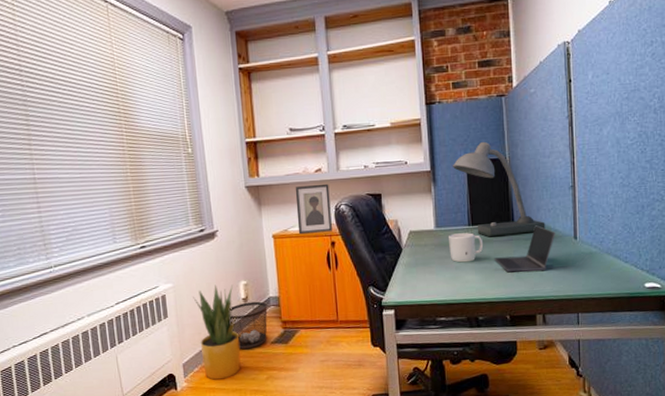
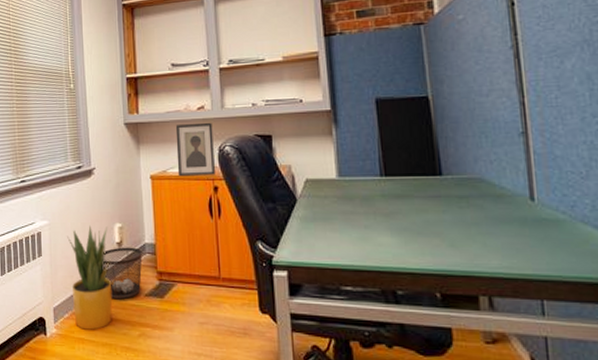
mug: present [448,233,484,263] -> none [353,185,402,221]
desk lamp: present [453,141,546,238] -> none [359,77,487,192]
laptop computer: present [494,225,555,273] -> none [416,180,502,238]

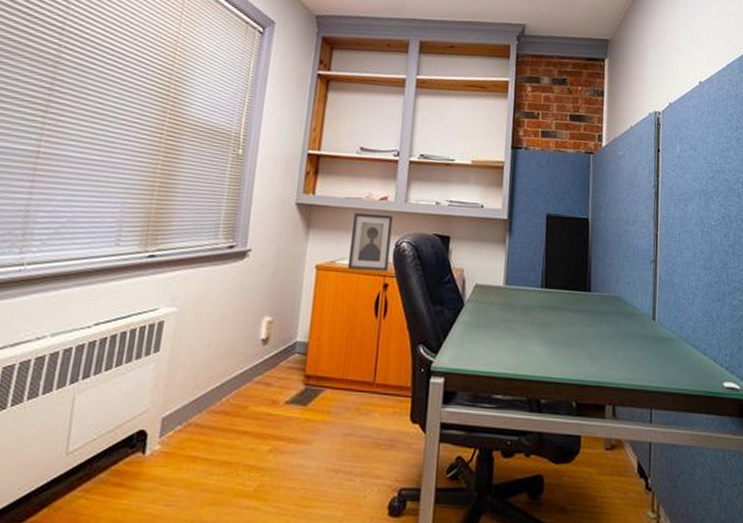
planter: present [67,225,113,330] -> none [189,316,253,446]
waste bin: present [103,247,143,300] -> none [239,344,291,408]

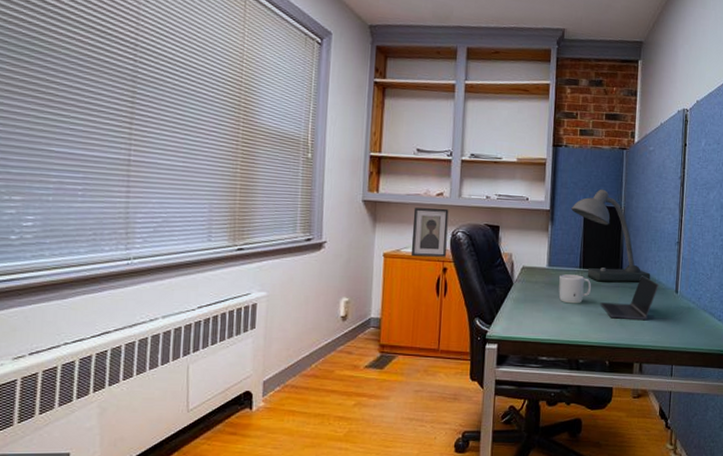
mug: none [517,294,556,331] -> present [558,274,592,304]
desk lamp: none [532,197,624,307] -> present [571,189,651,283]
laptop computer: none [565,298,633,352] -> present [600,275,659,320]

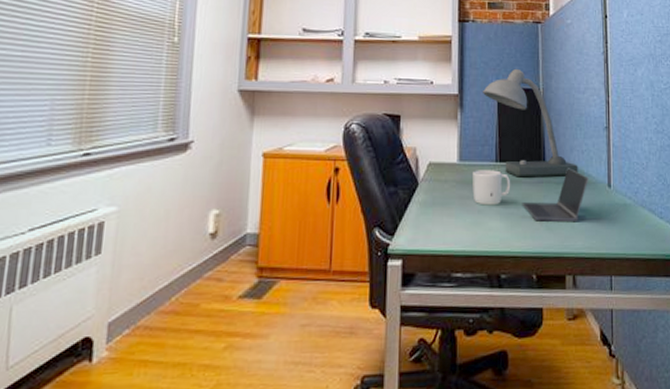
picture frame: present [410,207,449,258] -> none [295,96,341,156]

